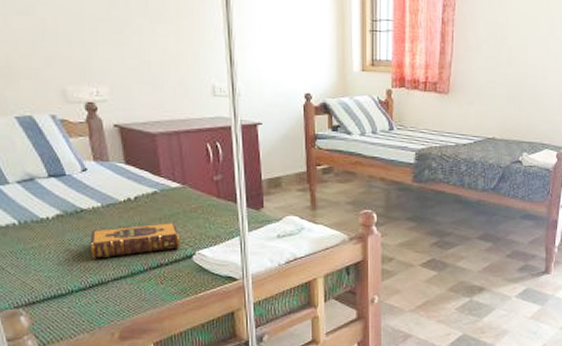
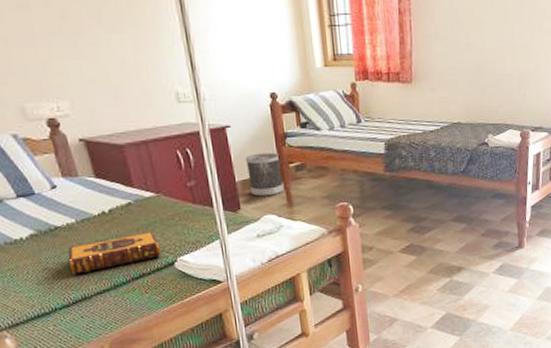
wastebasket: none [273,153,310,197] -> present [245,152,285,197]

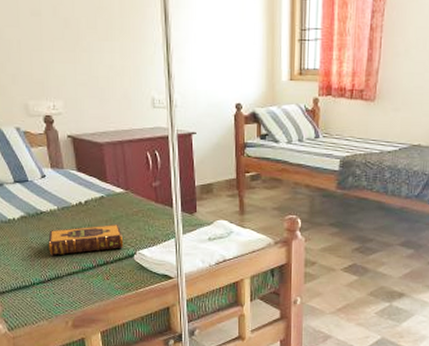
wastebasket: present [245,152,285,197] -> none [206,160,239,202]

